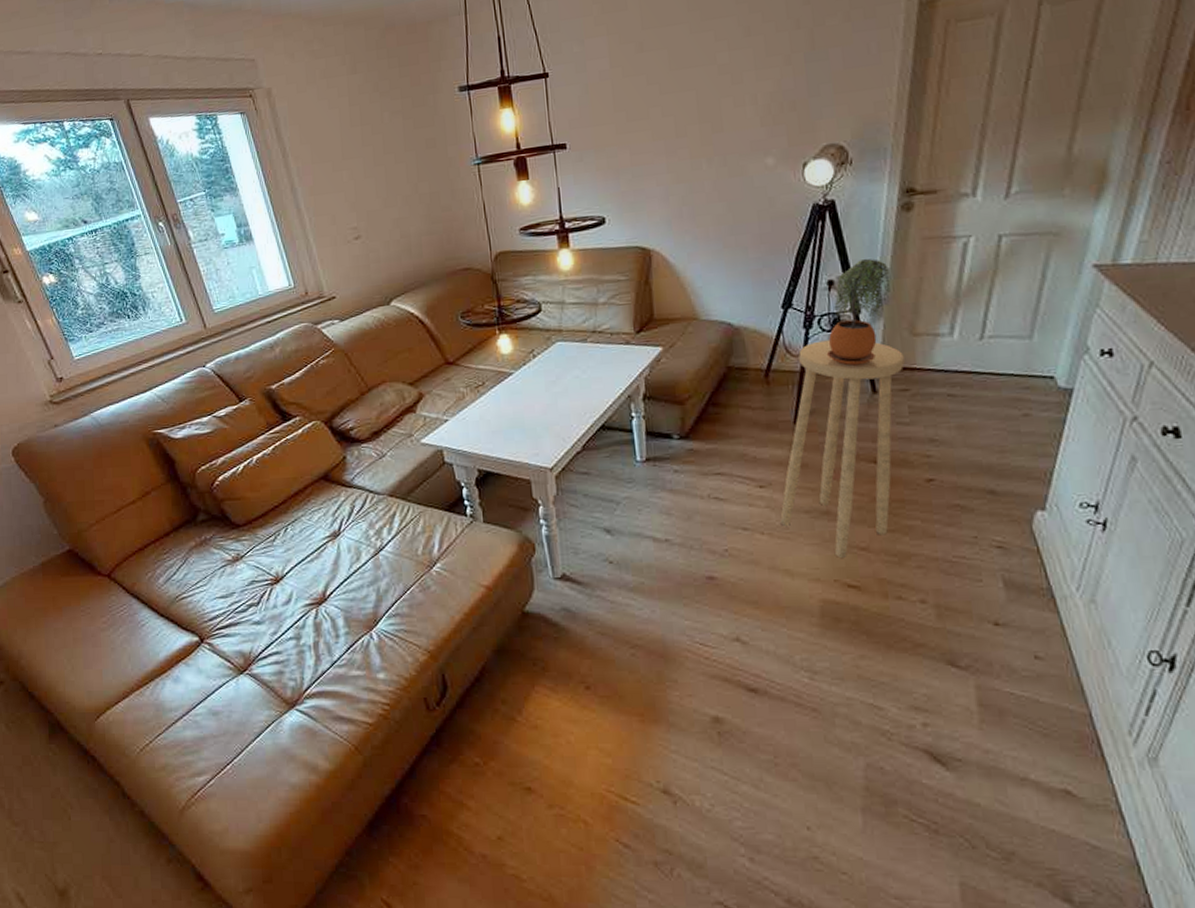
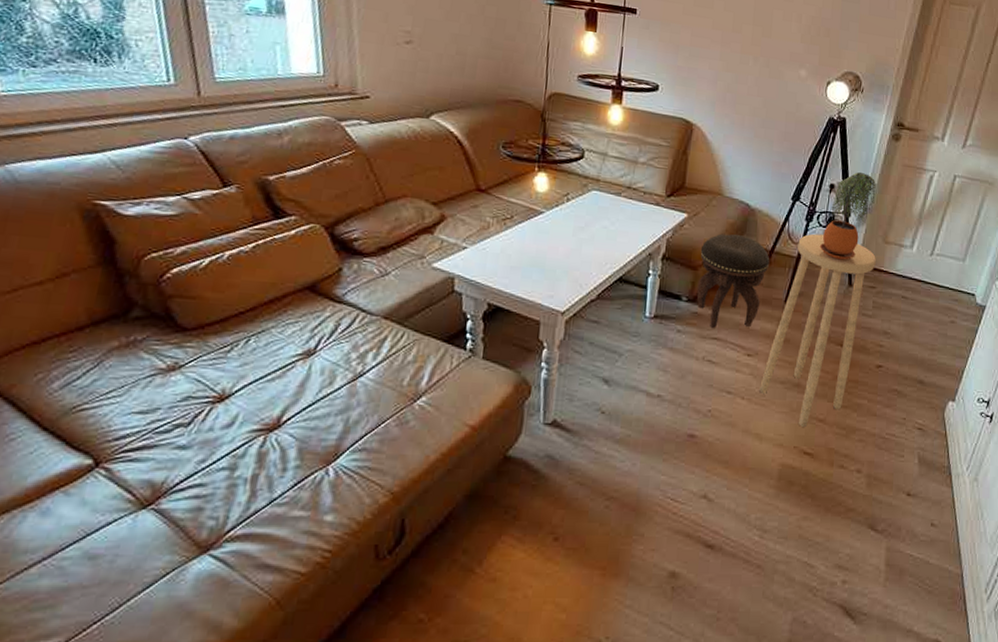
footstool: none [684,358,768,463] -> present [696,233,770,328]

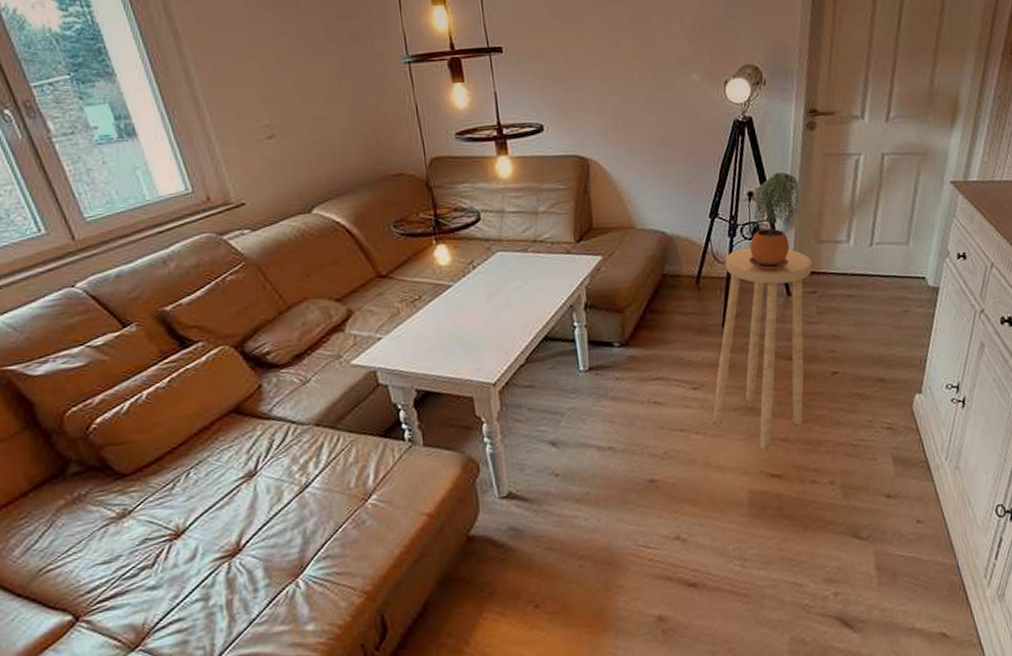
footstool: present [696,233,770,328] -> none [623,266,699,369]

